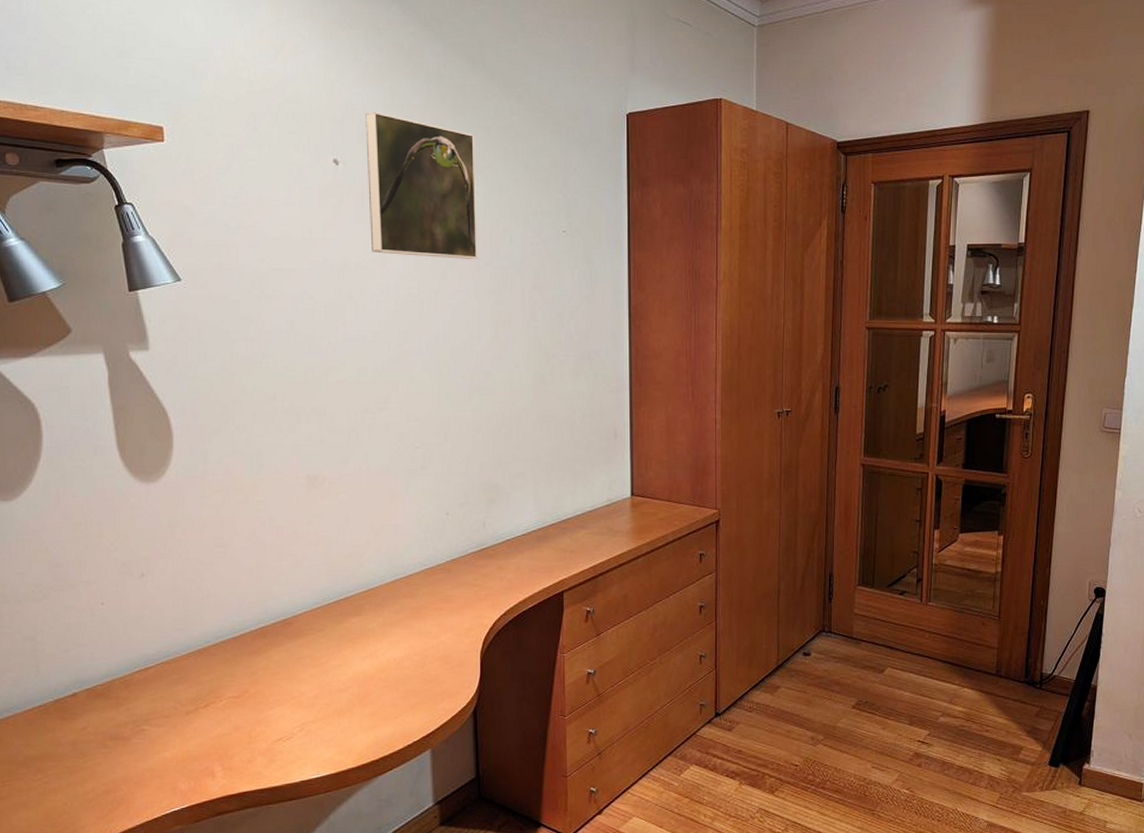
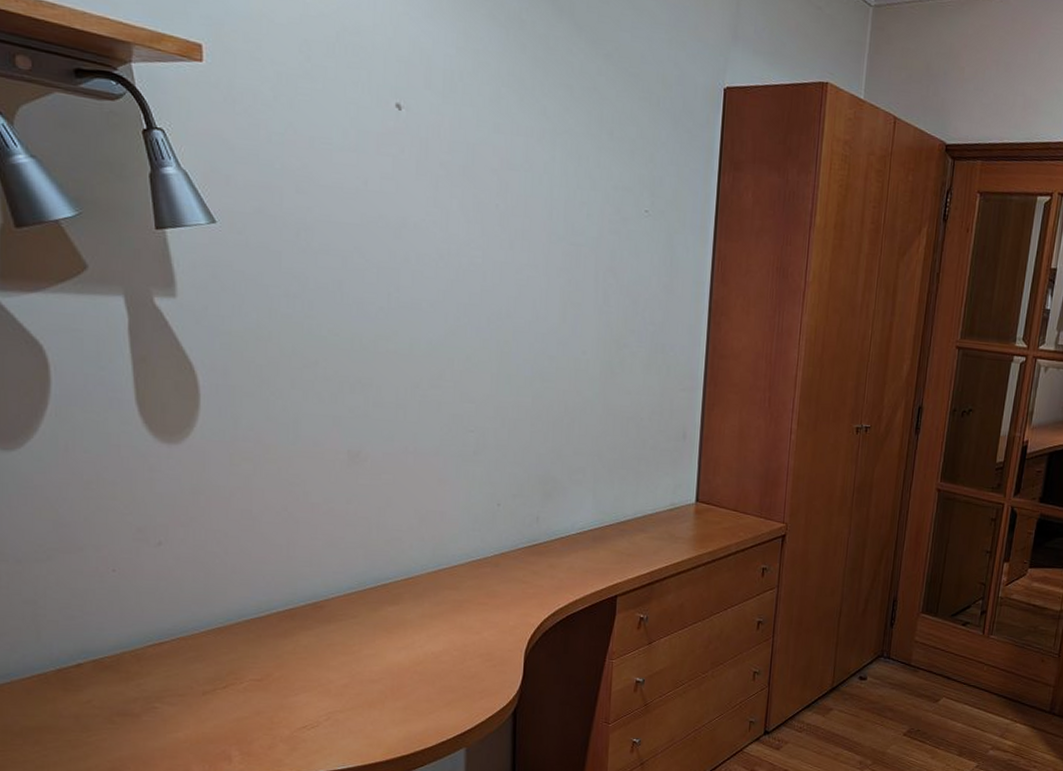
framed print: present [365,111,478,259] -> none [432,53,556,232]

